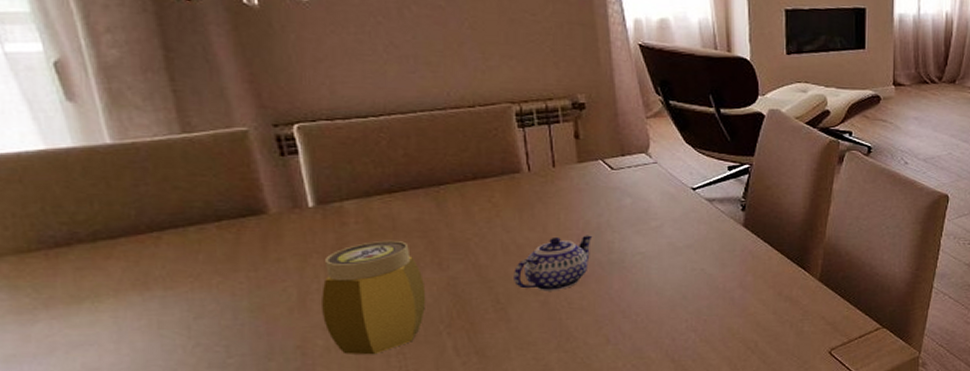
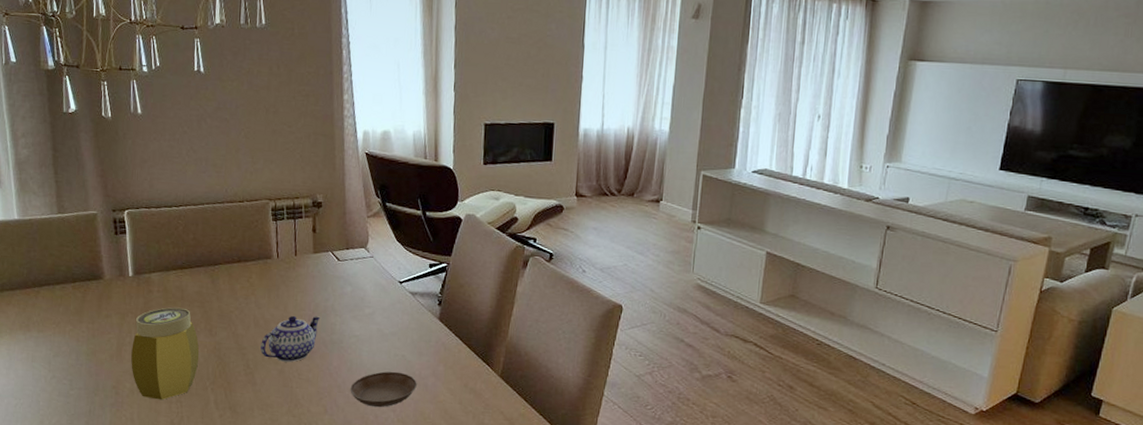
saucer: none [638,287,721,330] -> present [350,371,417,408]

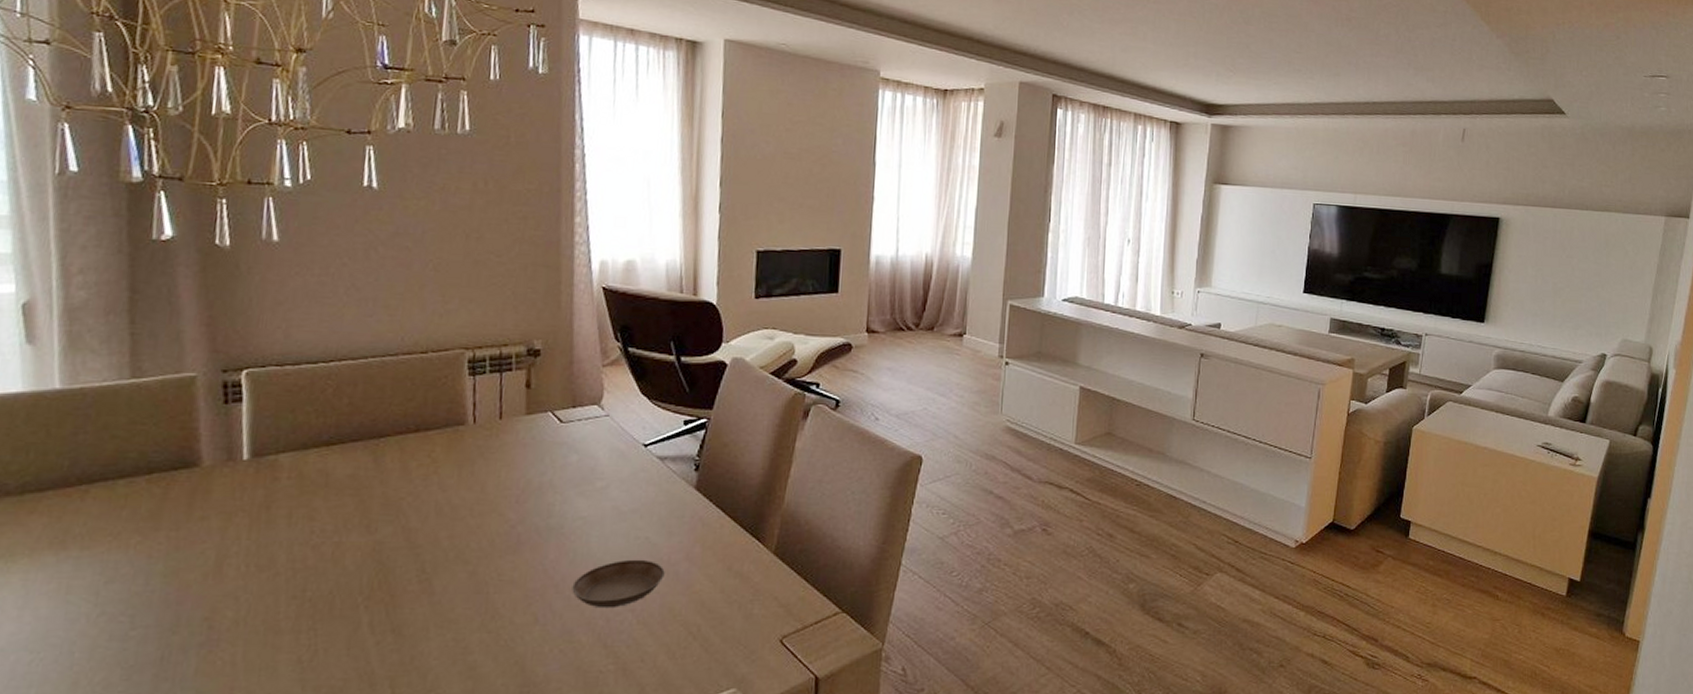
jar: present [131,307,200,400] -> none [237,498,350,630]
teapot: present [260,315,321,363] -> none [443,496,533,560]

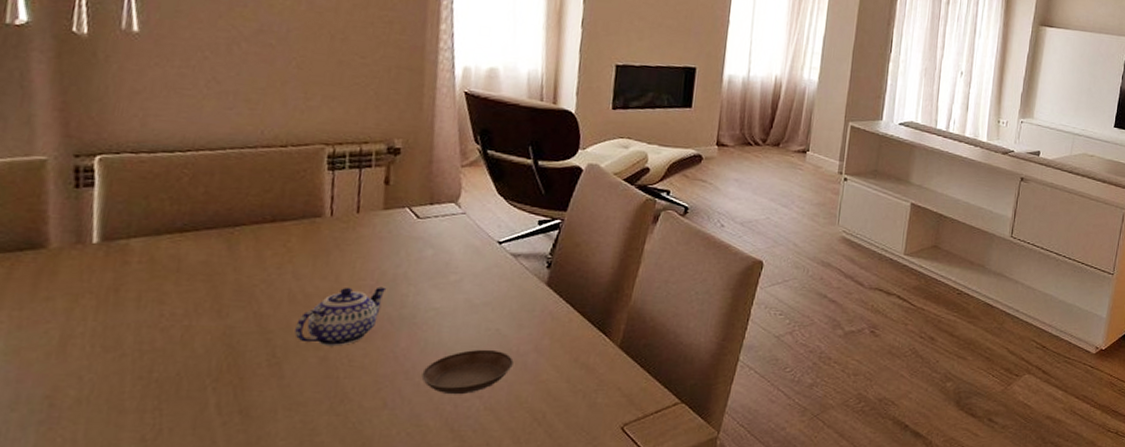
teapot: none [443,496,533,560] -> present [294,286,387,347]

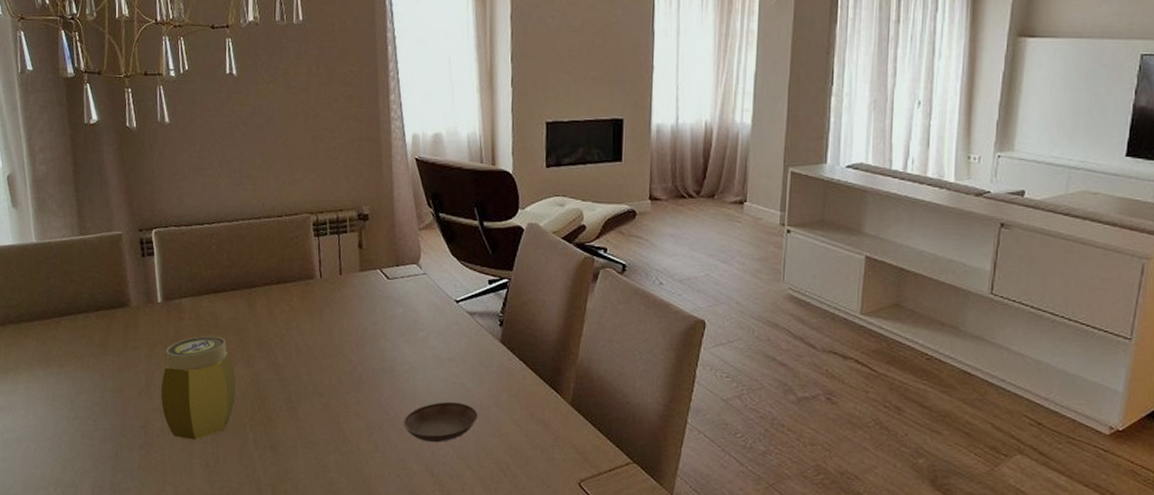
jar: none [80,282,199,410] -> present [161,335,236,440]
teapot: present [294,286,387,347] -> none [303,341,369,394]

